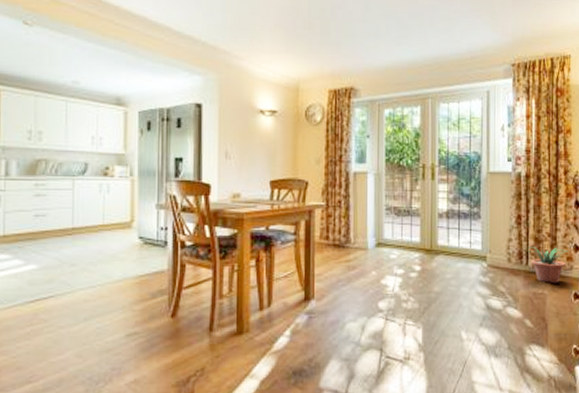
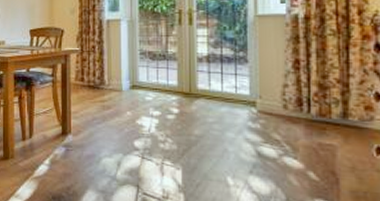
potted plant: present [527,246,569,283] -> none [309,92,368,134]

